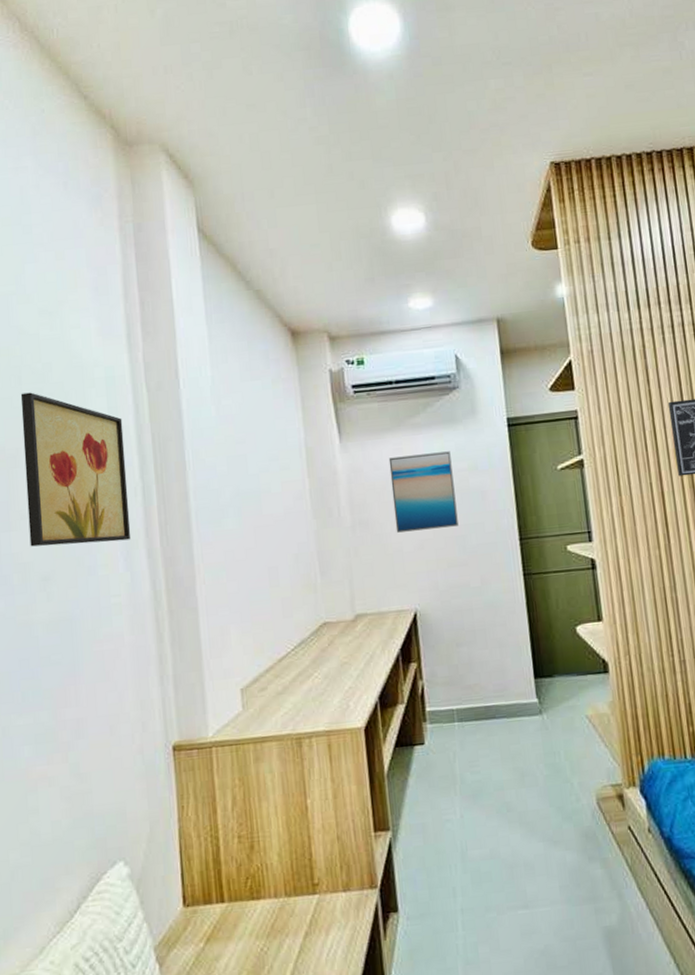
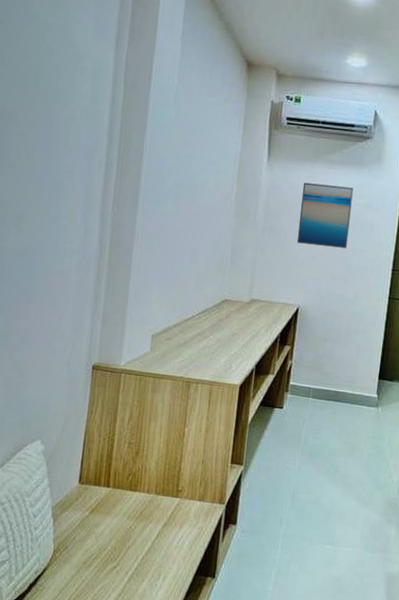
wall art: present [20,392,131,547] -> none [12,66,101,202]

